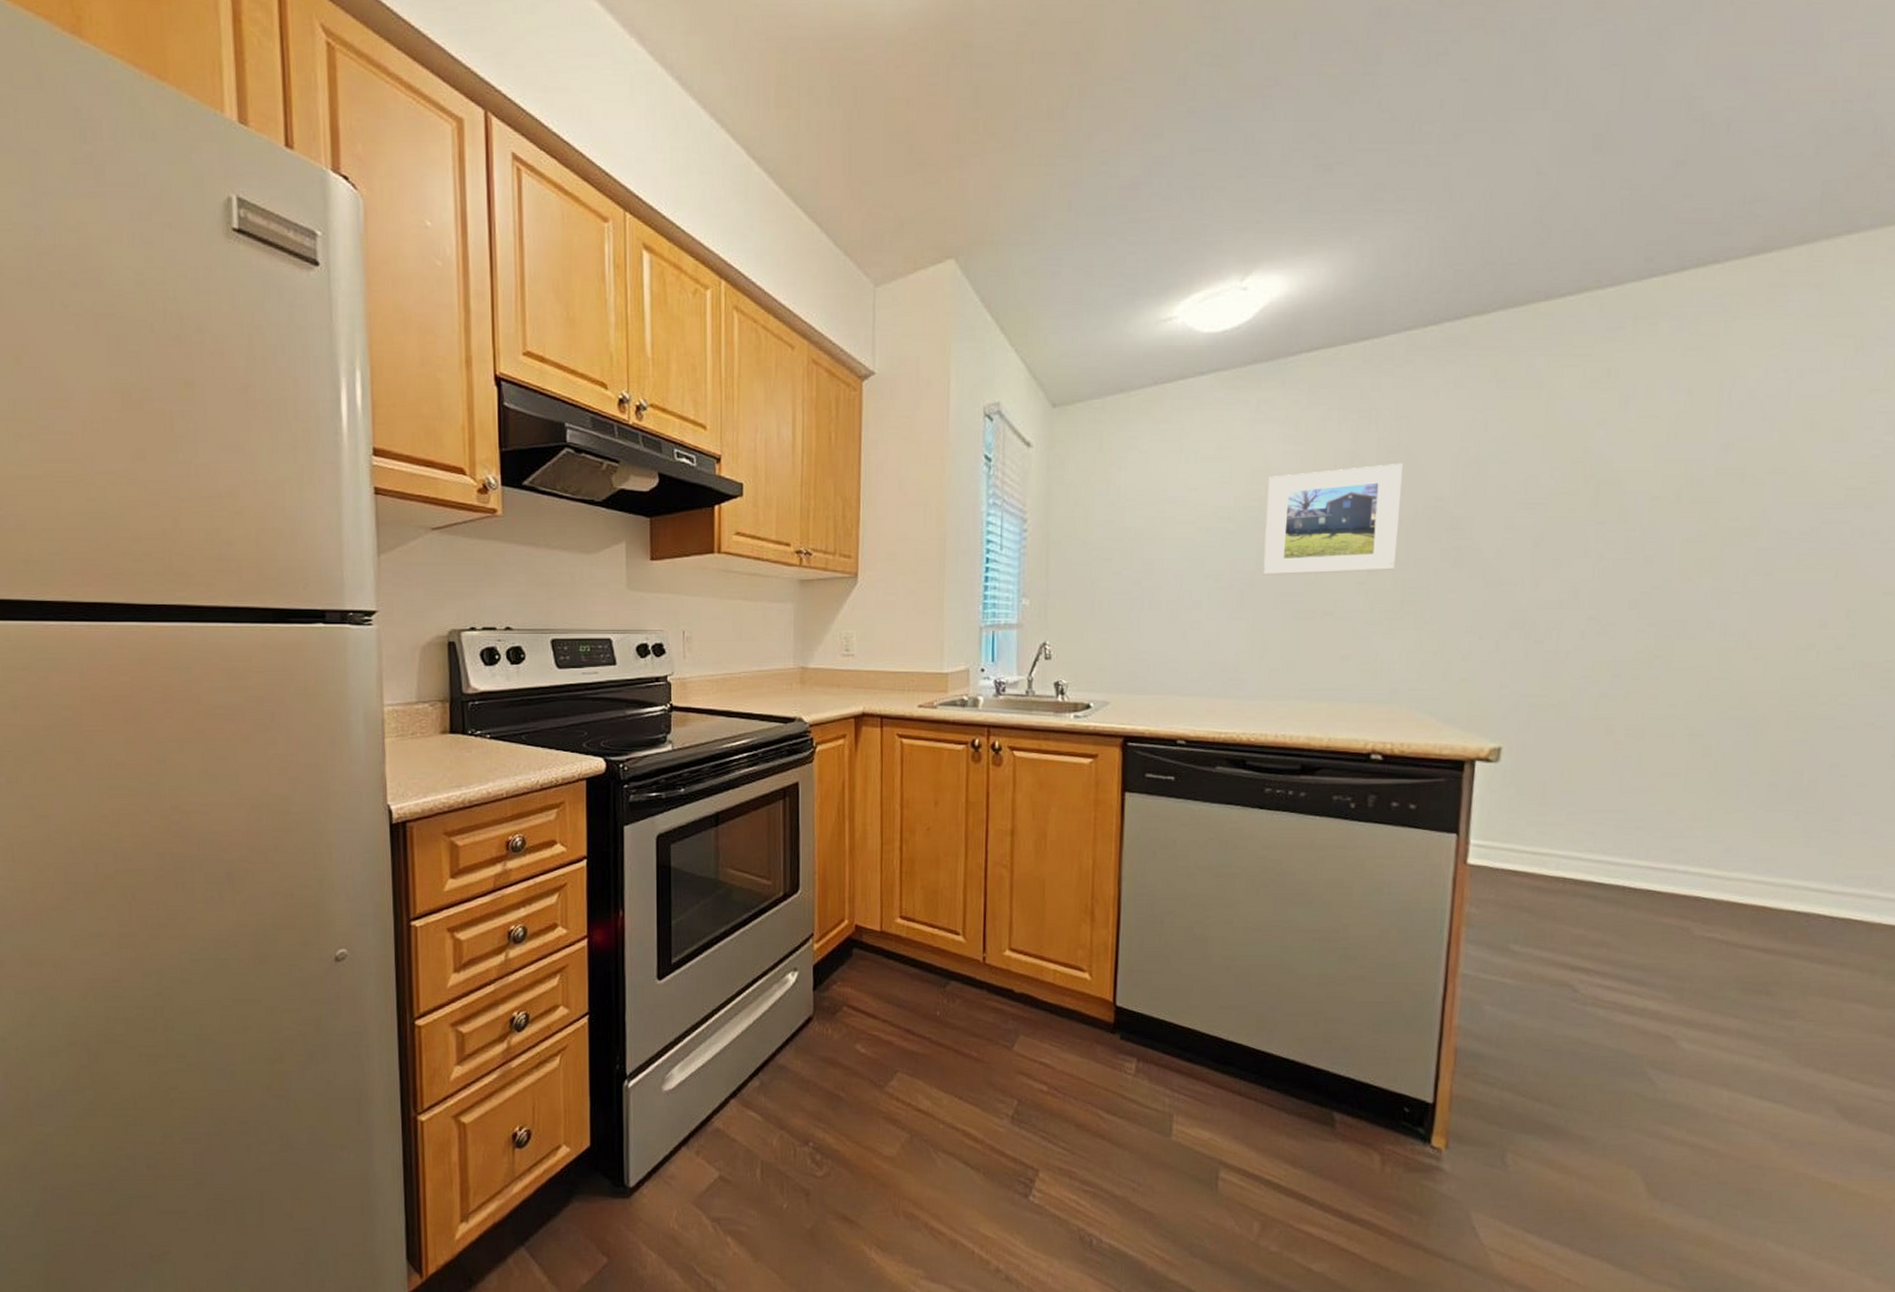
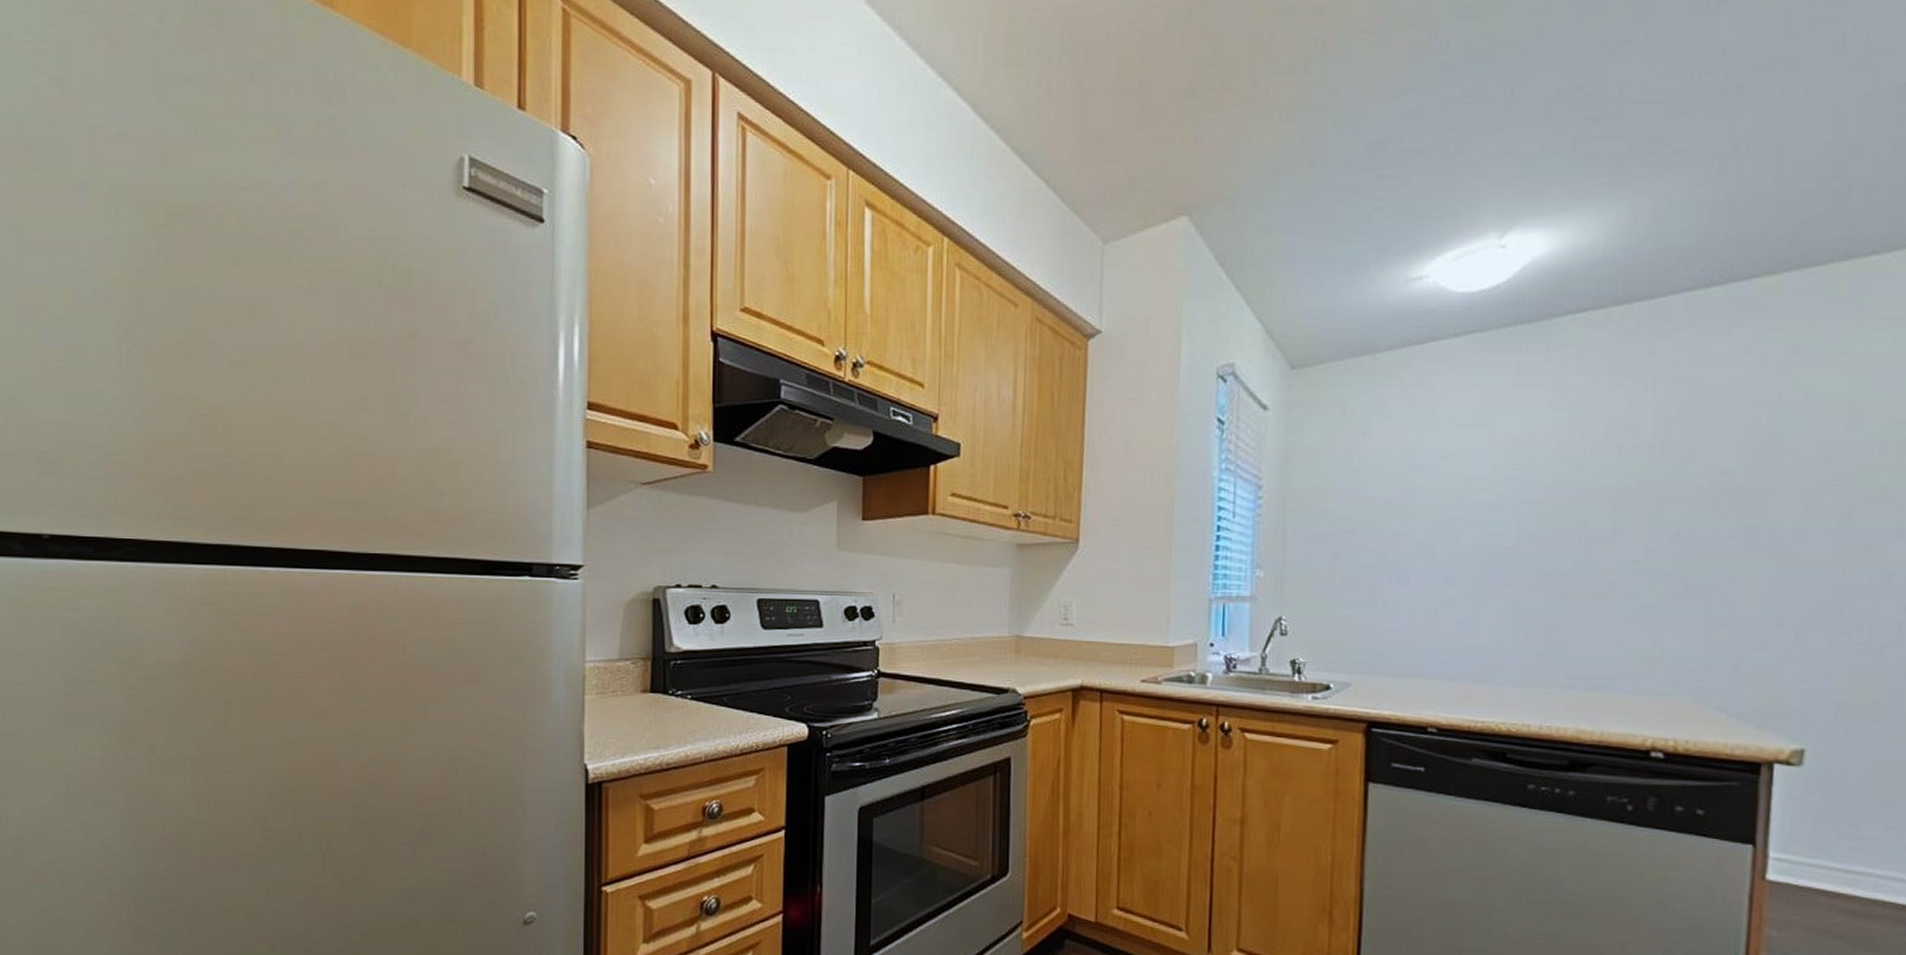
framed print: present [1263,462,1403,575] -> none [1524,432,1685,552]

